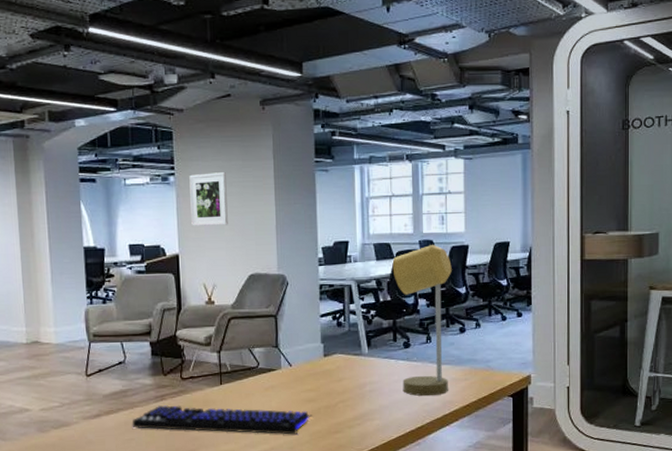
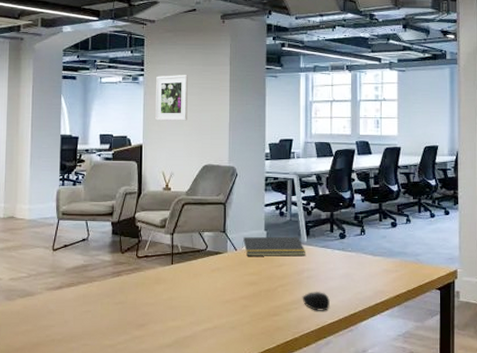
keyboard: present [132,405,313,435] -> none [89,281,254,315]
notepad: none [297,348,367,372] -> present [242,236,305,257]
computer mouse: none [365,404,395,426] -> present [302,291,330,311]
desk lamp: present [392,244,452,397] -> none [331,145,385,285]

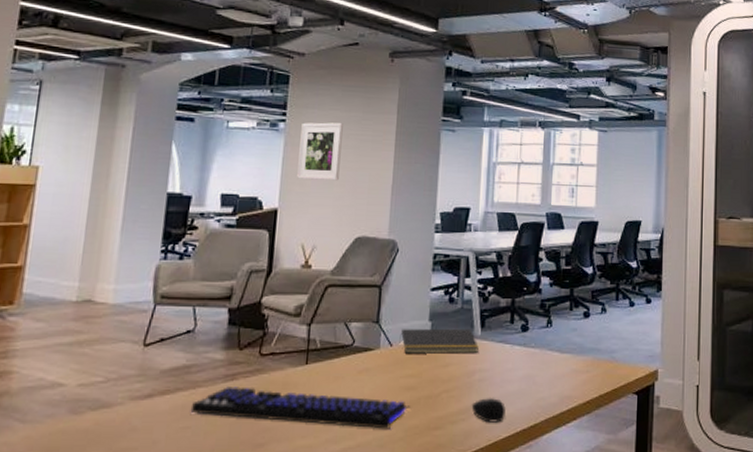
keyboard: none [89,281,254,315] -> present [190,387,411,429]

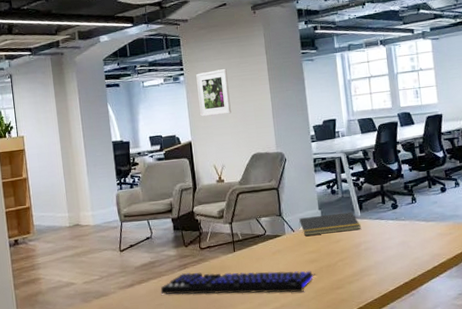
computer mouse: present [471,397,506,423] -> none [362,261,390,280]

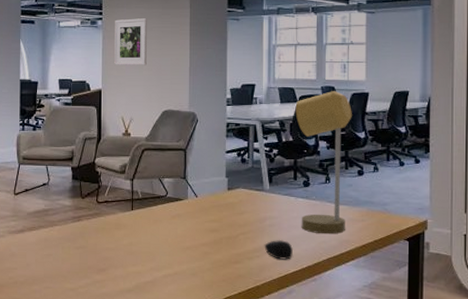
keyboard: present [160,271,316,295] -> none [51,226,215,262]
notepad: present [298,212,361,236] -> none [203,183,268,204]
computer mouse: none [362,261,390,280] -> present [264,239,293,260]
desk lamp: none [375,115,436,251] -> present [295,90,352,235]

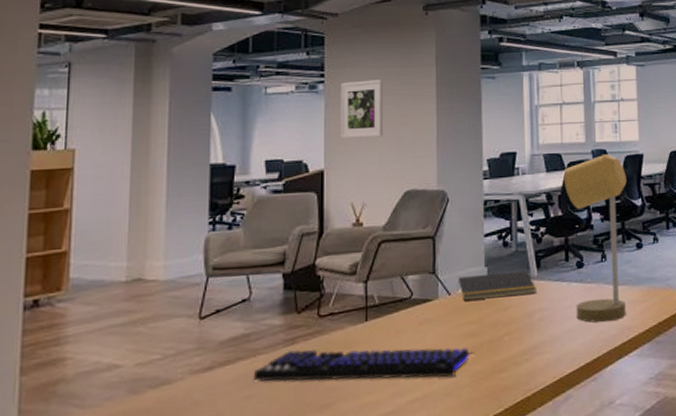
keyboard: none [51,226,215,262] -> present [253,347,474,382]
notepad: none [203,183,268,204] -> present [457,270,536,301]
computer mouse: present [264,239,293,260] -> none [534,335,568,360]

